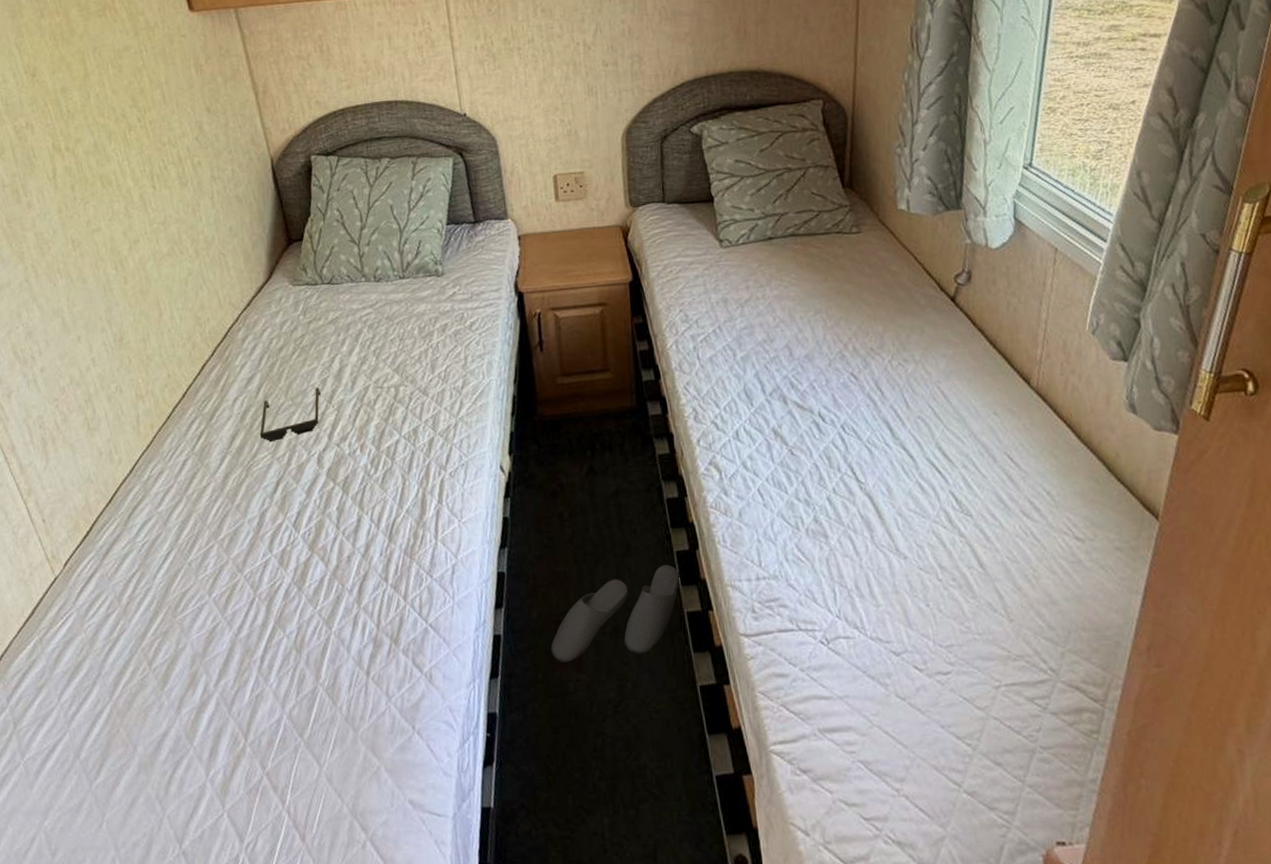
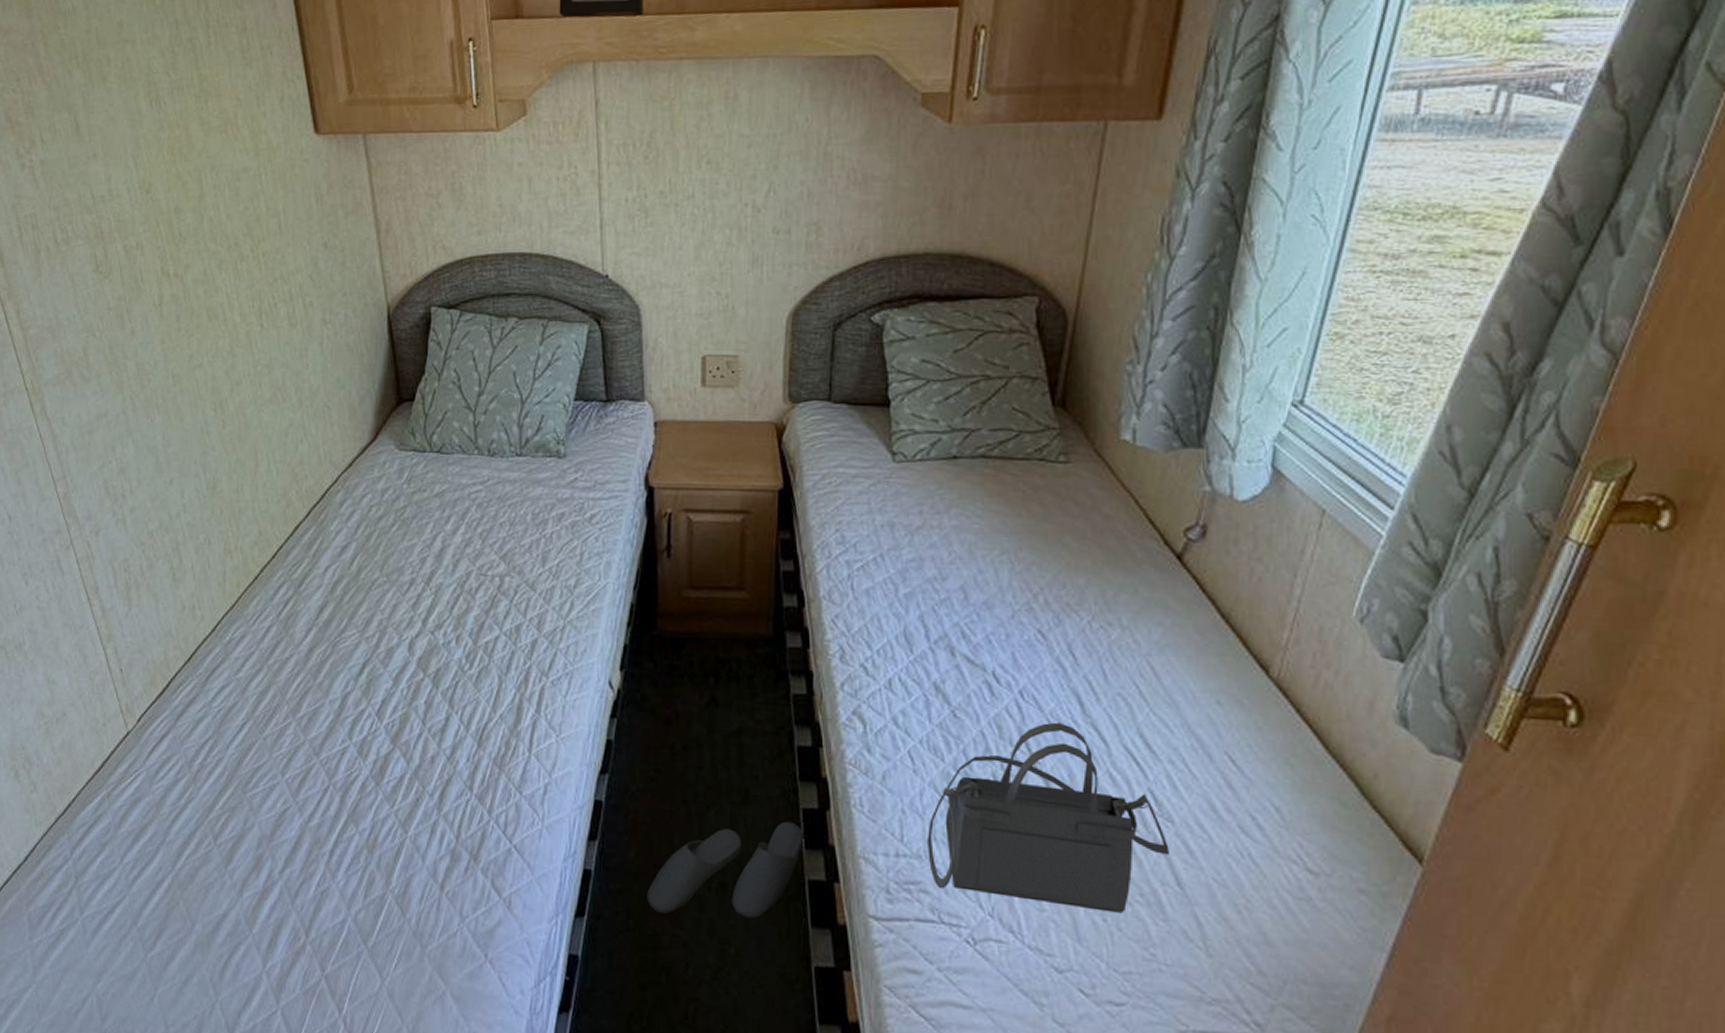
glasses: present [259,387,321,443] -> none [349,565,418,620]
handbag: none [780,447,971,602] -> present [928,722,1169,914]

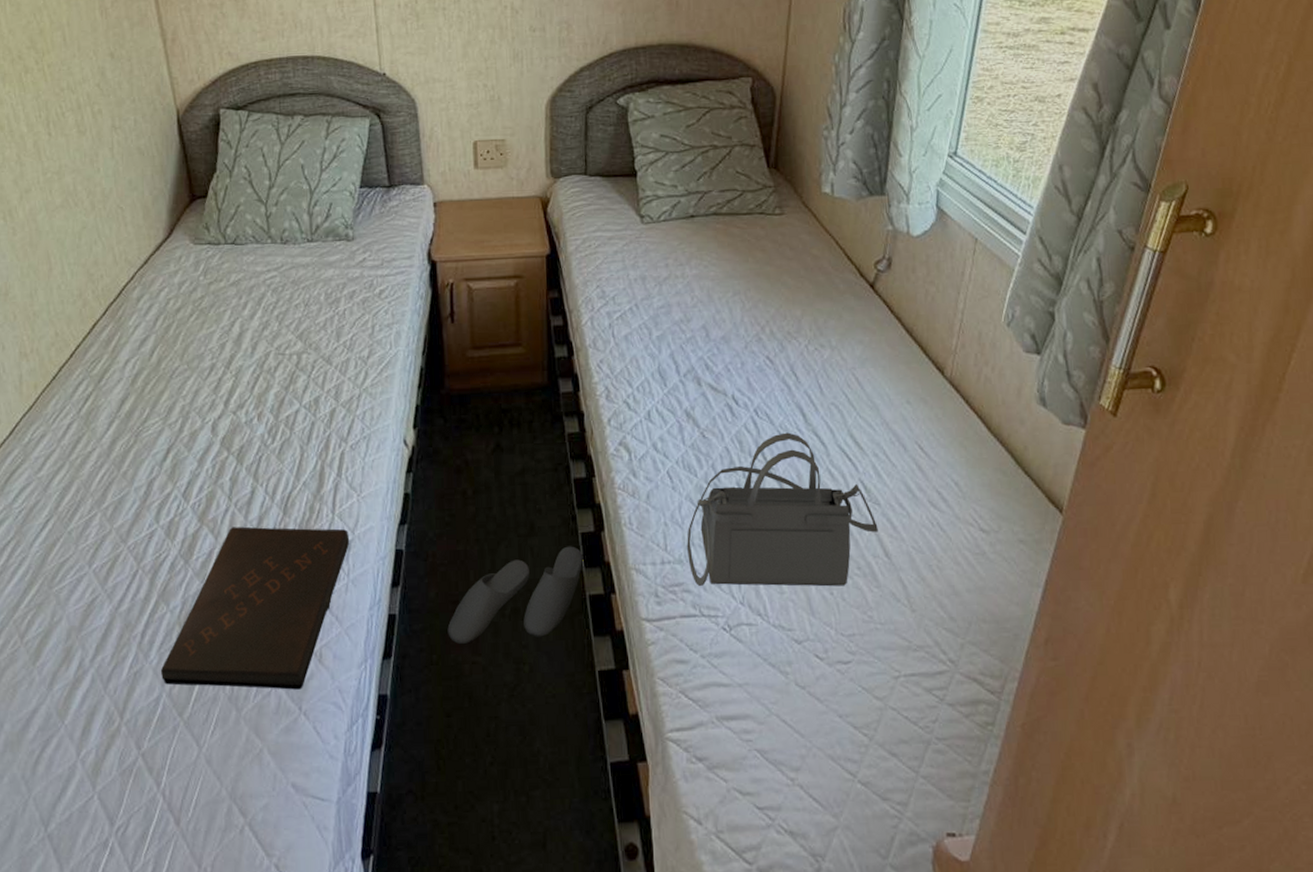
book: none [346,753,546,936] -> present [160,526,350,690]

